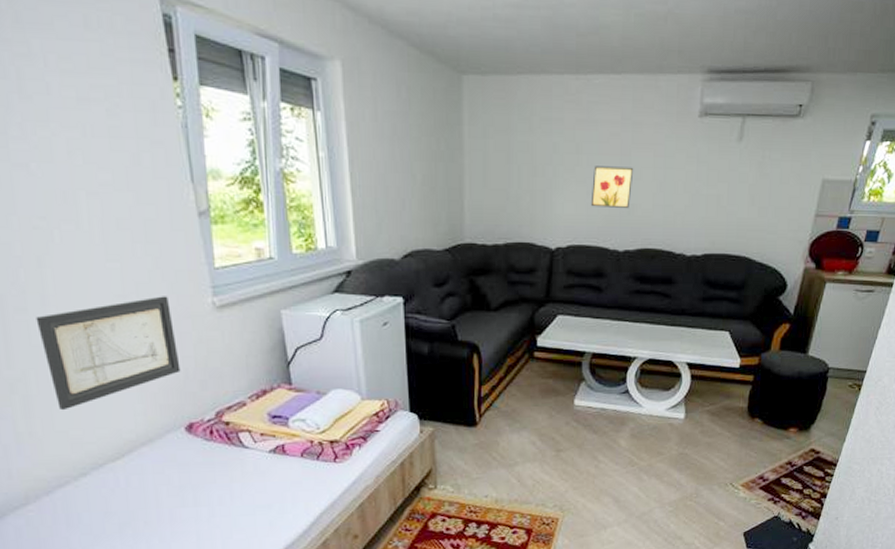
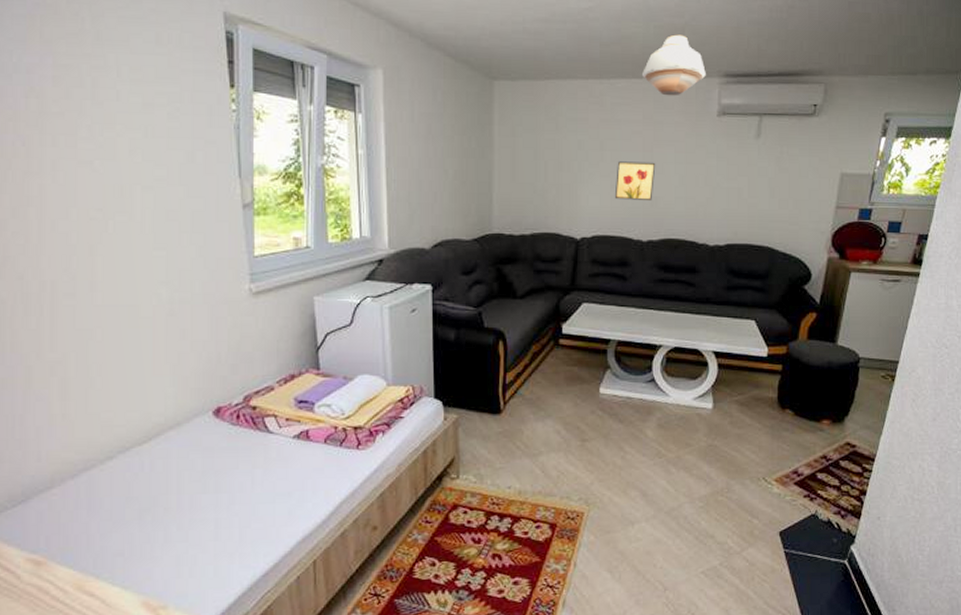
wall art: present [36,296,181,411] -> none [82,282,214,393]
ceiling light: none [620,24,689,94] -> present [641,34,706,96]

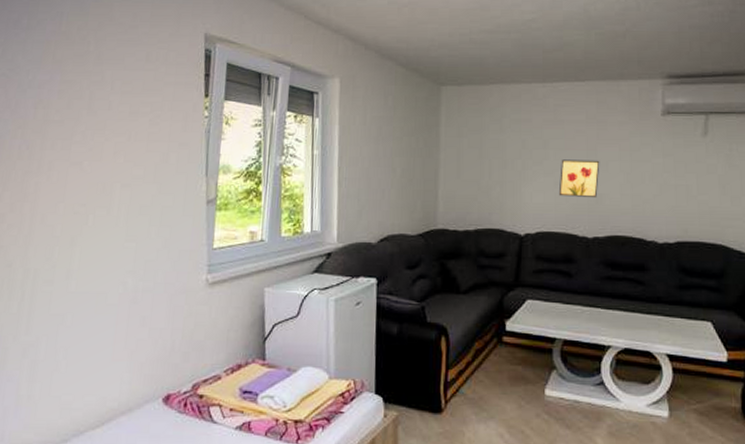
ceiling light: present [641,34,706,96] -> none [584,40,648,97]

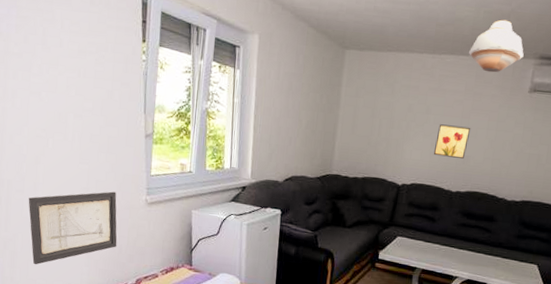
wall art: none [58,272,170,376] -> present [28,191,117,265]
ceiling light: none [584,40,648,97] -> present [468,19,524,73]

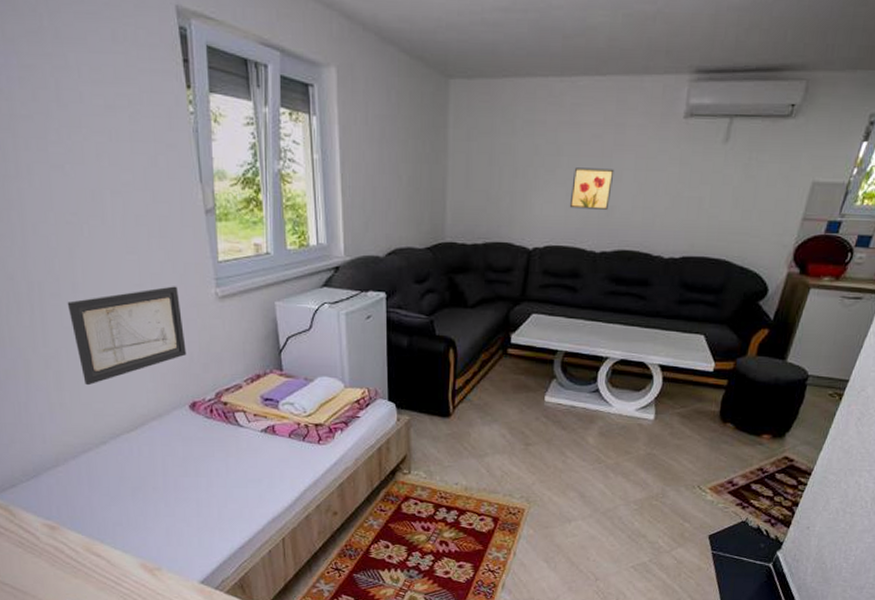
ceiling light: present [468,19,524,73] -> none [605,24,676,96]

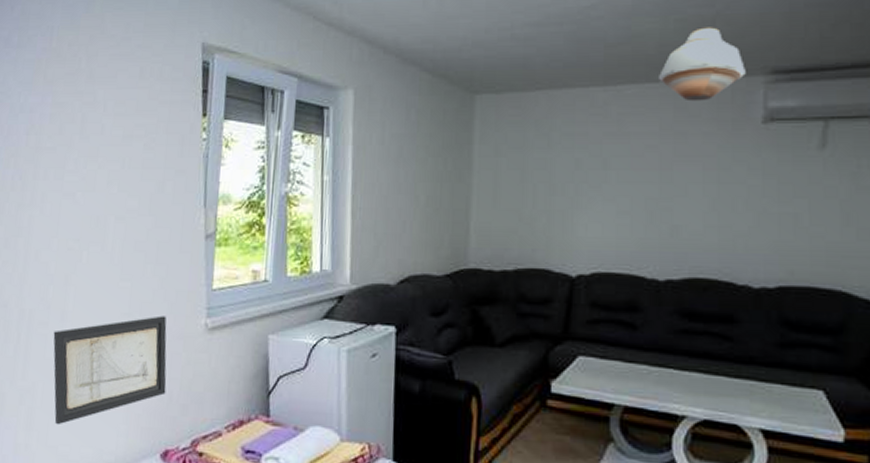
wall art: present [569,167,615,210] -> none [621,182,677,230]
ceiling light: none [605,24,676,96] -> present [657,27,746,102]

